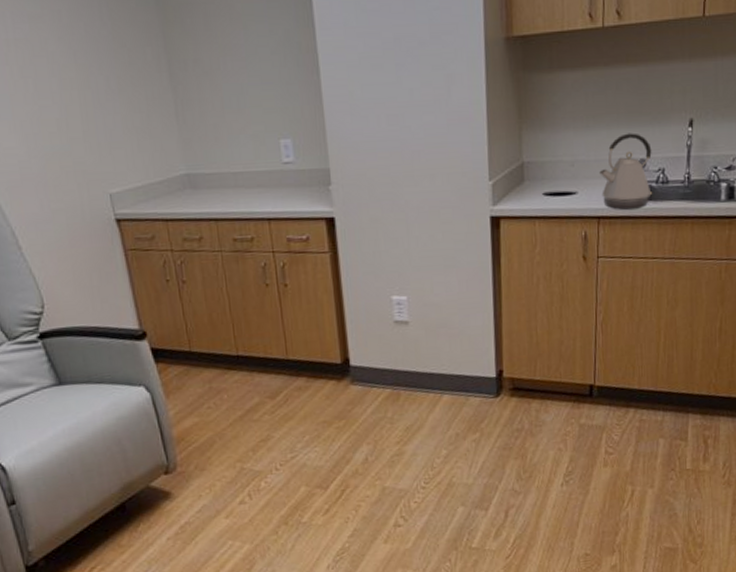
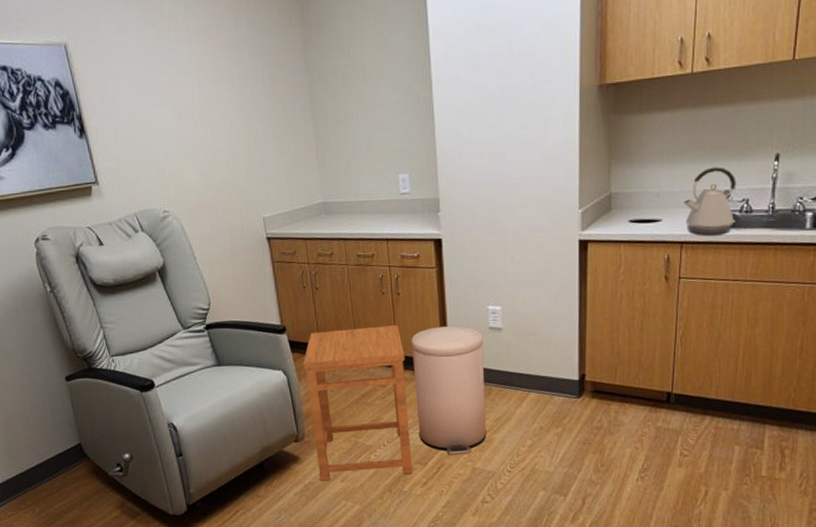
side table: none [170,323,312,520] -> present [302,325,413,481]
pedal bin: none [303,321,397,475] -> present [411,325,487,456]

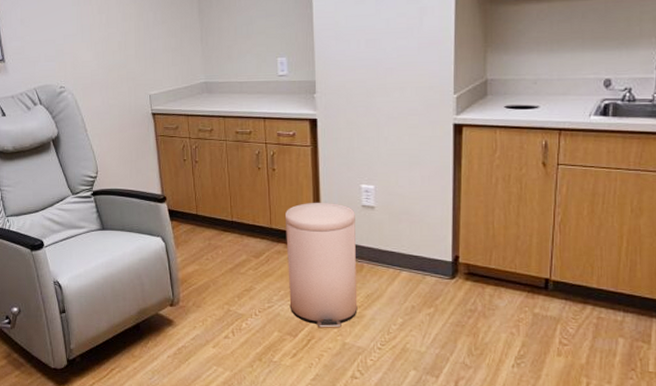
side table: present [302,325,413,481] -> none [180,199,283,346]
kettle: present [684,167,736,237] -> none [562,56,618,125]

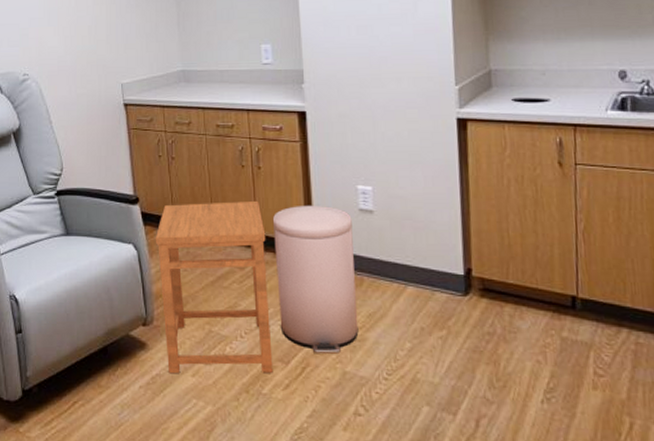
side table: none [180,199,283,346] -> present [155,202,273,374]

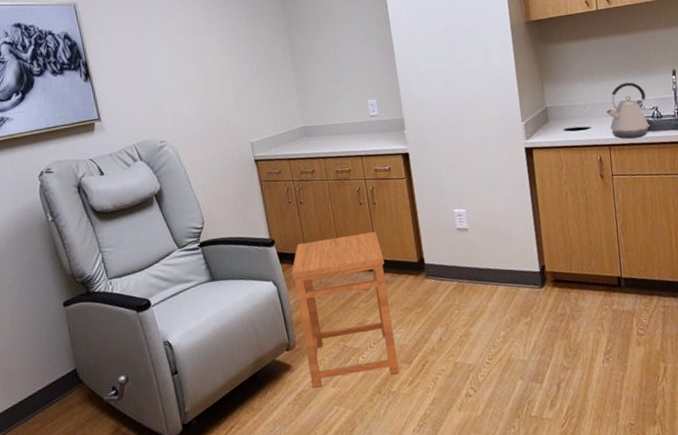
pedal bin: present [272,205,359,355] -> none [388,229,464,352]
kettle: none [574,45,637,120] -> present [606,82,651,140]

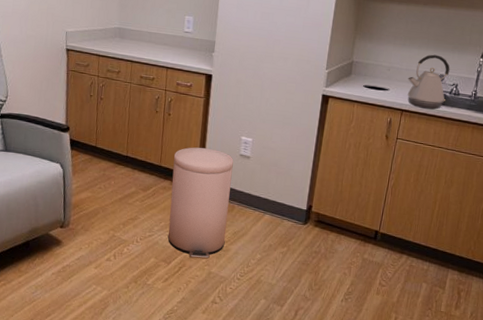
side table: present [291,232,399,388] -> none [77,135,167,270]
pedal bin: none [388,229,464,352] -> present [167,147,234,259]

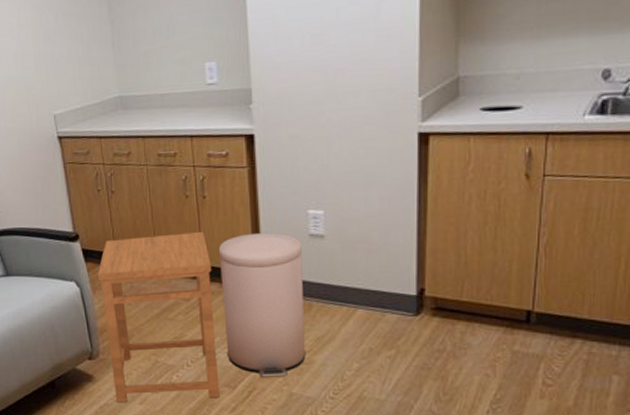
side table: none [77,135,167,270] -> present [97,232,220,403]
kettle: present [407,54,450,110] -> none [551,41,620,126]

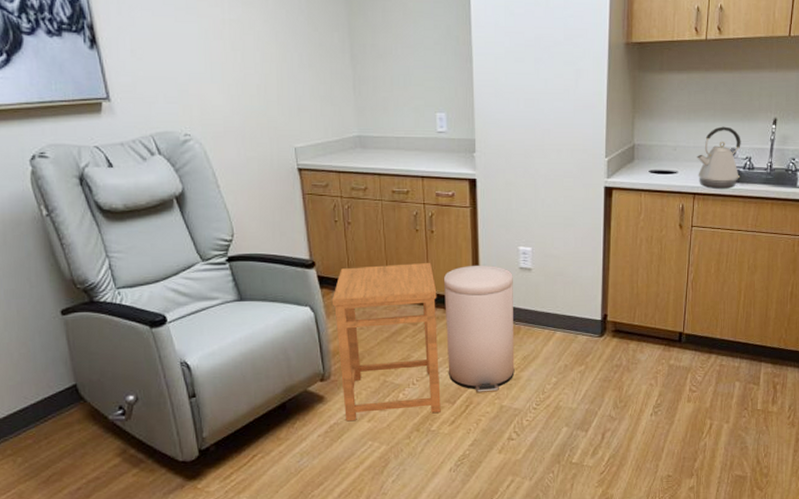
kettle: none [551,41,620,126] -> present [697,126,741,190]

